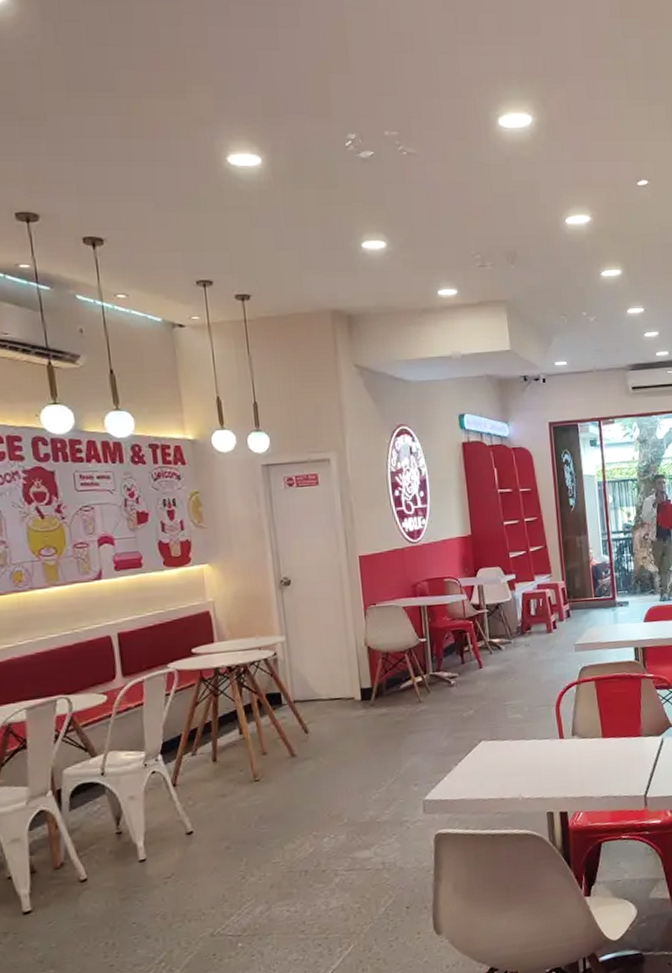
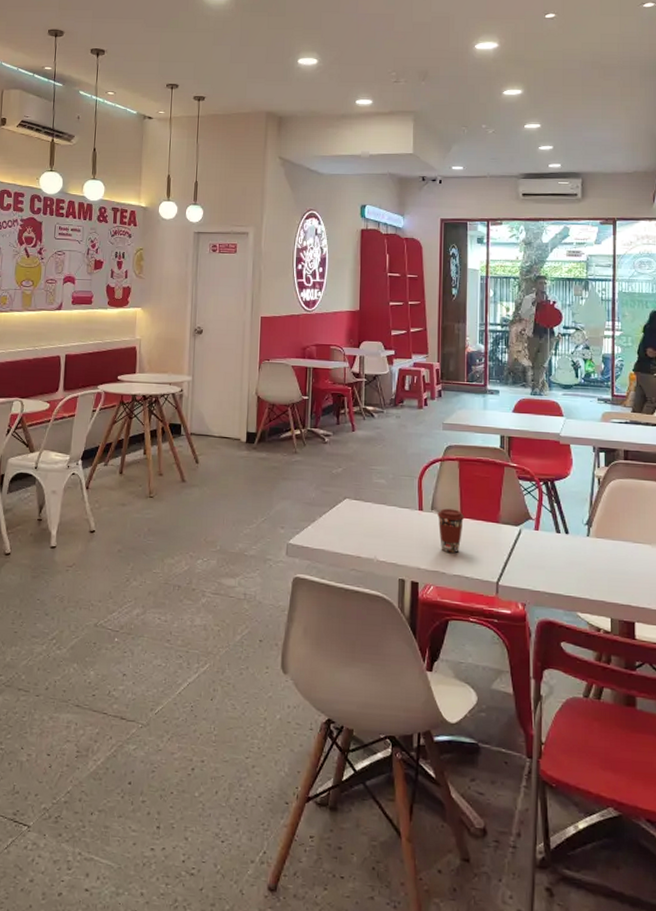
coffee cup: none [579,730,607,776] -> present [437,508,465,553]

